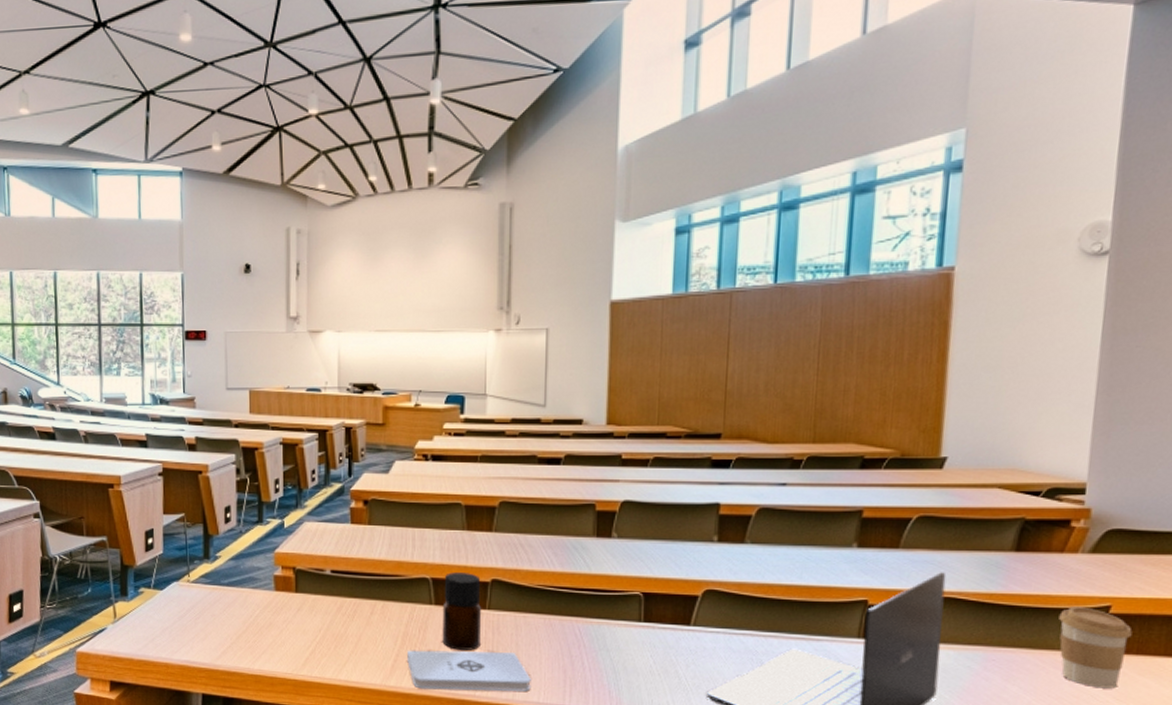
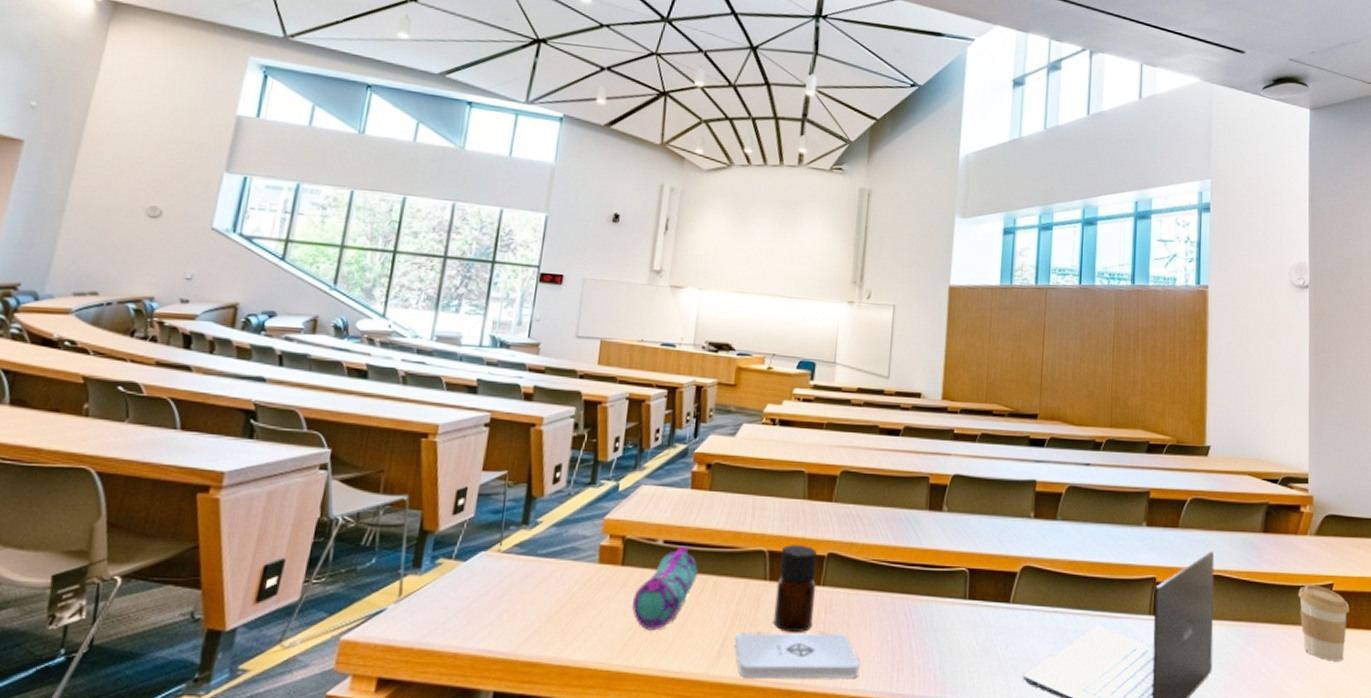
pencil case: none [310,575,366,648] -> present [632,546,698,631]

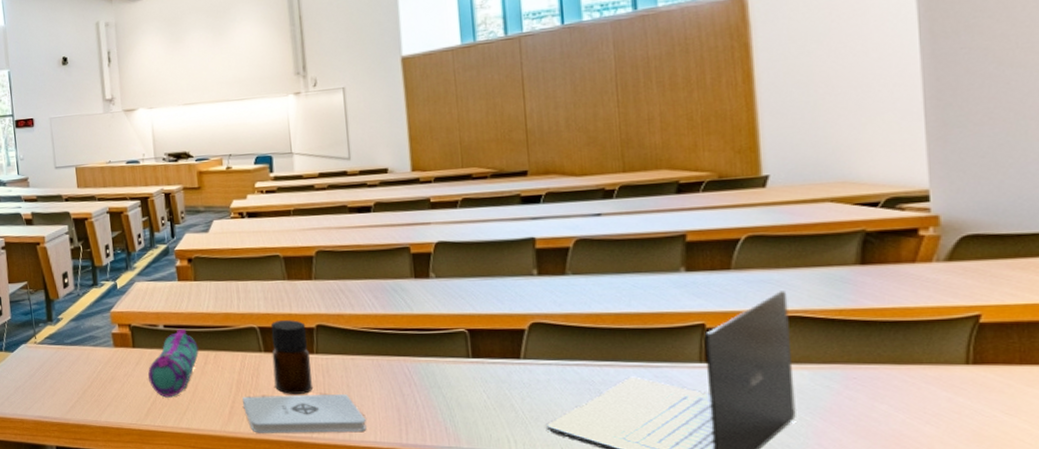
coffee cup: present [1298,584,1350,661] -> none [922,317,1011,403]

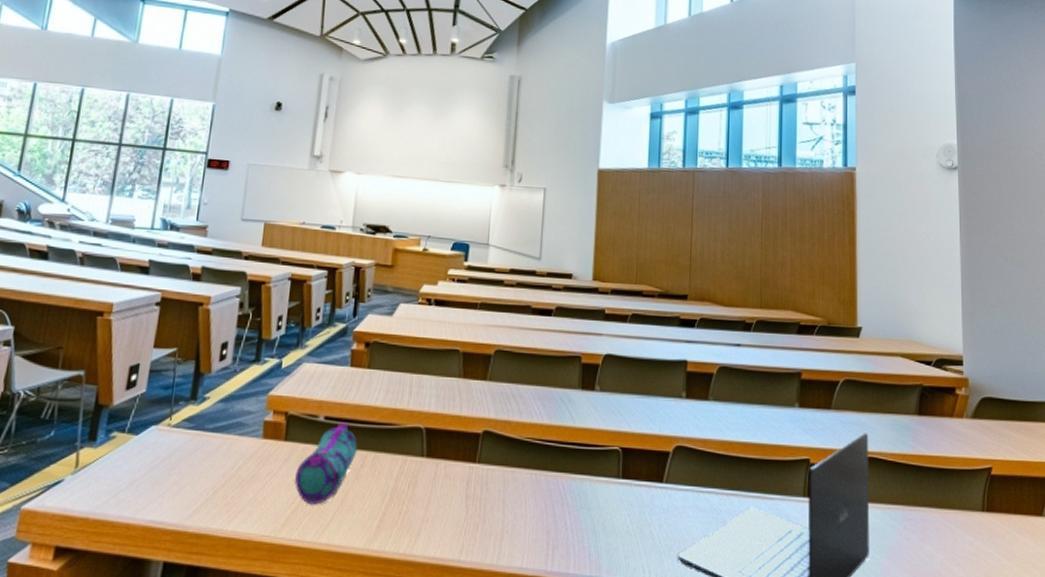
notepad: present [242,394,367,433] -> none [393,508,516,555]
bottle: present [270,320,312,394] -> none [431,422,472,509]

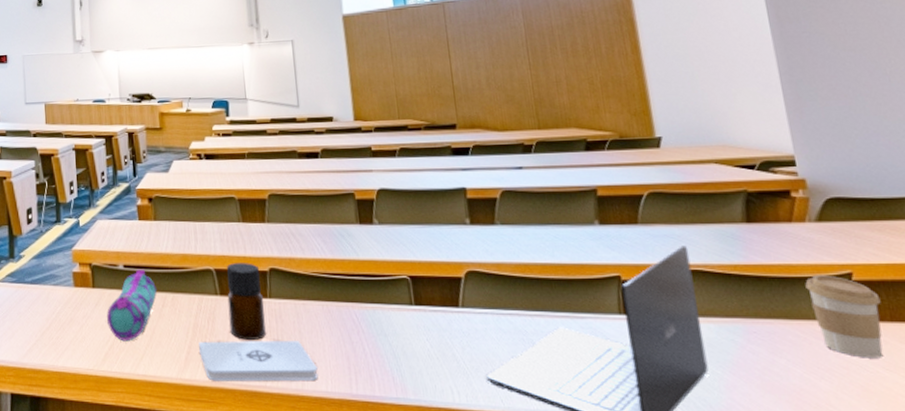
notepad: none [393,508,516,555] -> present [199,341,318,381]
bottle: none [431,422,472,509] -> present [226,263,266,340]
coffee cup: none [956,468,1010,547] -> present [805,275,884,358]

